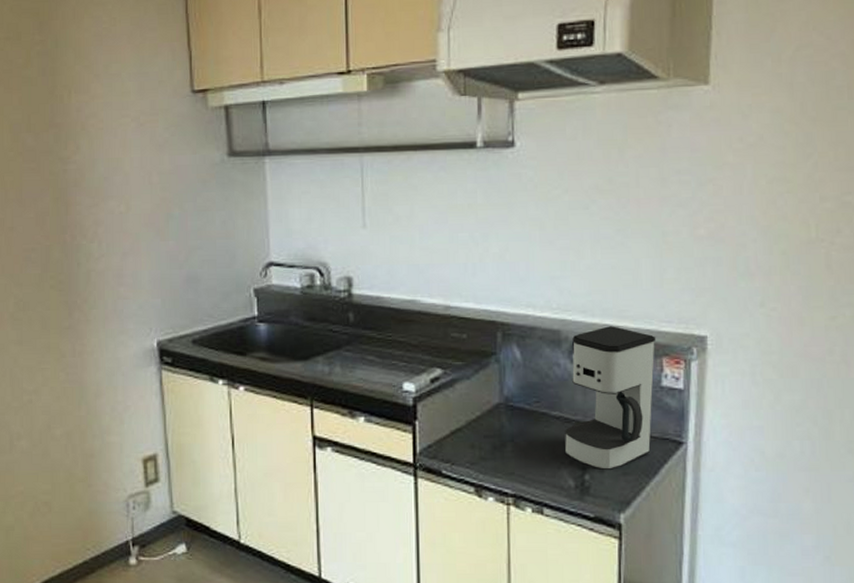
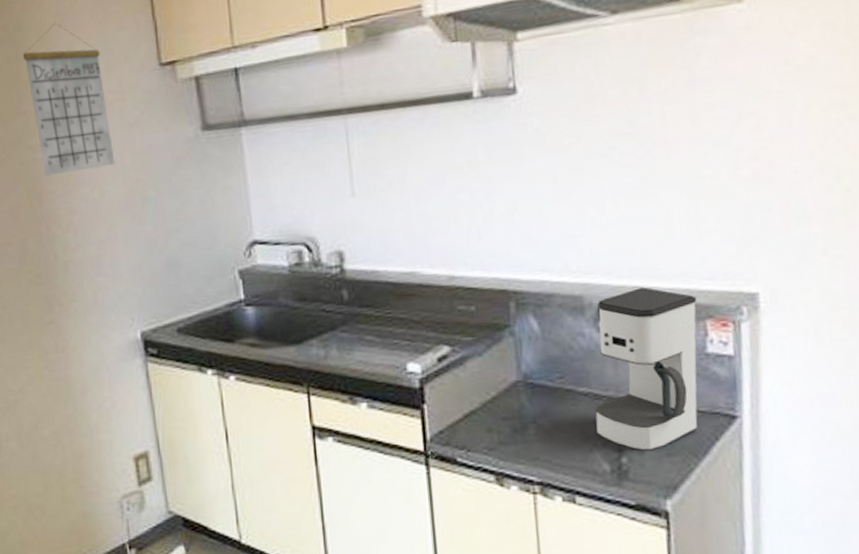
calendar: none [59,43,143,187] -> present [22,23,115,176]

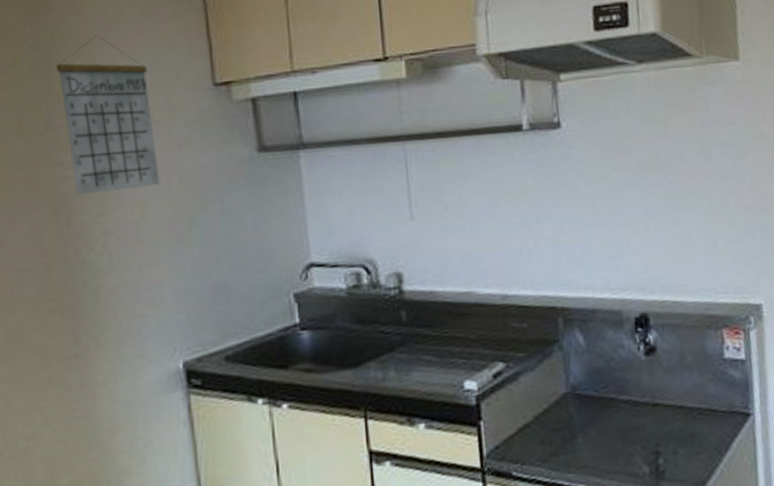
coffee maker: present [595,287,698,451] -> none [634,301,720,452]

